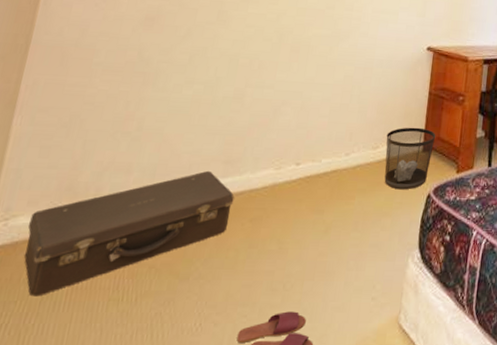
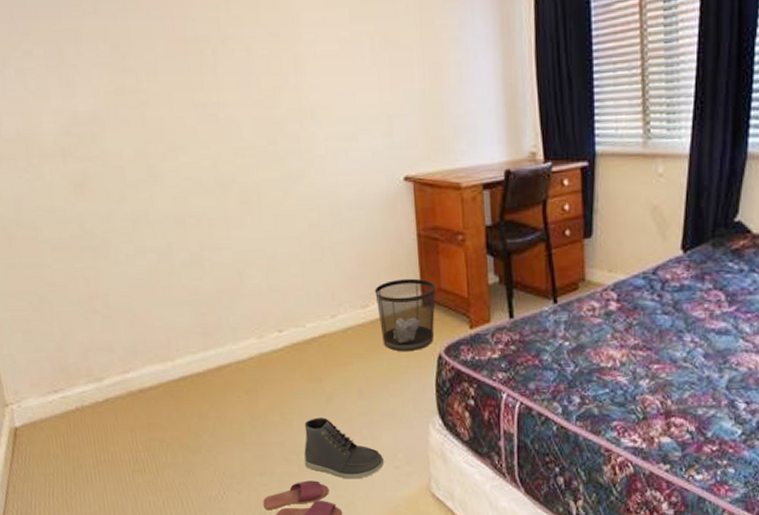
suitcase: present [24,170,235,297] -> none [38,344,224,469]
sneaker: none [289,247,364,310] -> present [304,417,385,479]

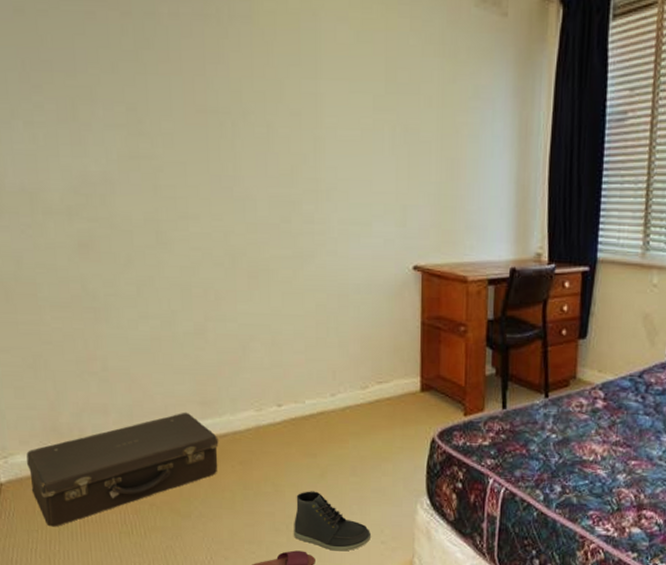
suitcase: none [38,344,224,469] -> present [26,412,219,527]
waste bin: present [374,278,436,352] -> none [375,364,435,434]

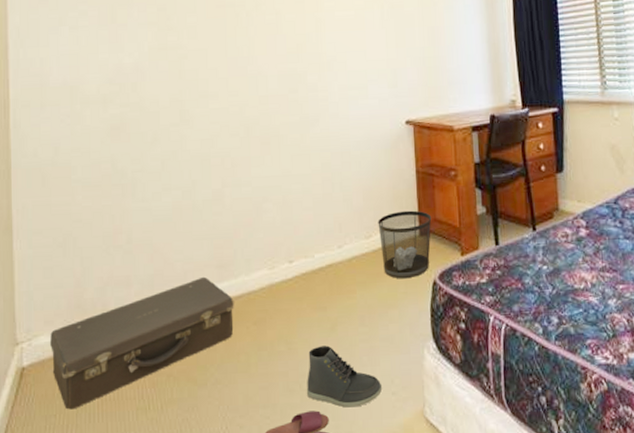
waste bin: none [375,364,435,434] -> present [378,210,432,279]

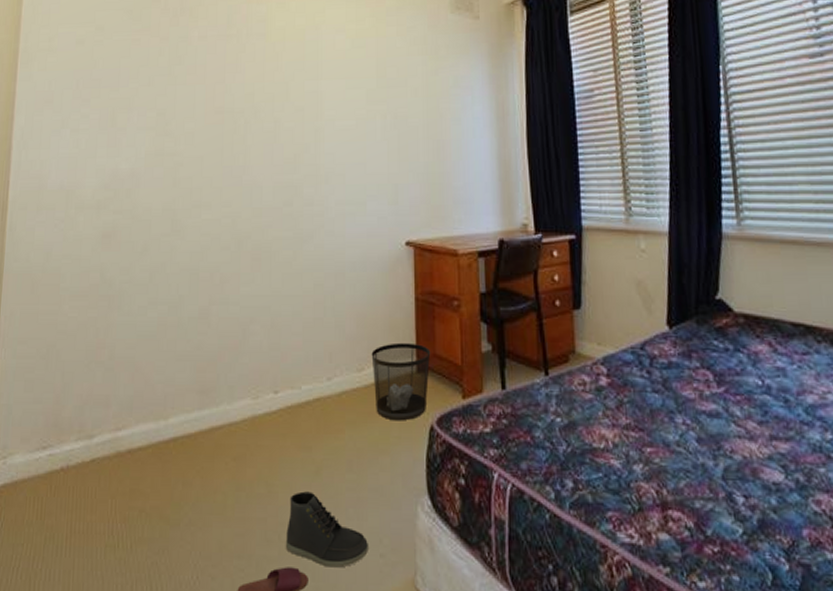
suitcase: present [49,276,234,410] -> none [23,402,214,540]

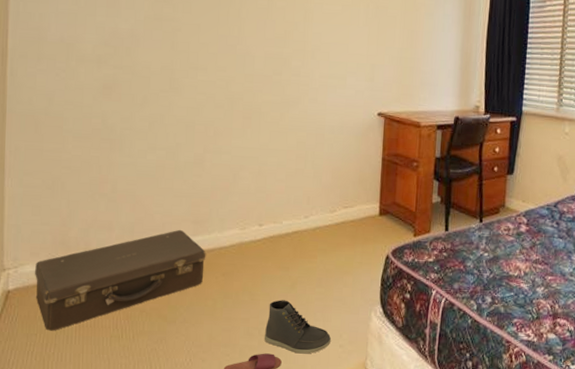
suitcase: none [23,402,214,540] -> present [34,229,206,331]
waste bin: present [371,342,431,421] -> none [342,192,392,251]

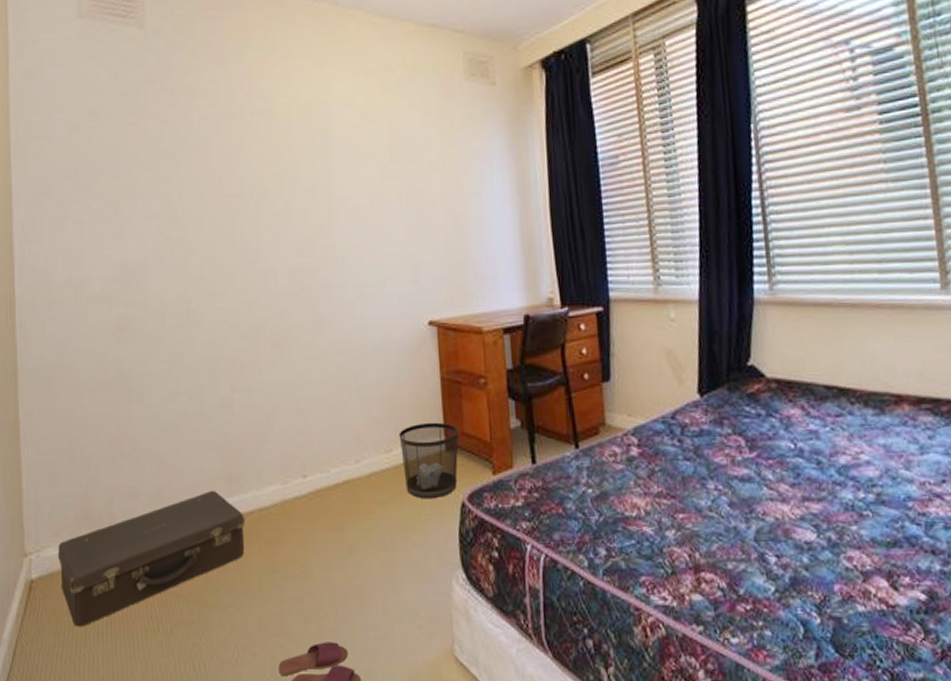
sneaker: present [265,300,332,354] -> none [323,570,407,640]
waste bin: none [342,192,392,251] -> present [399,422,459,499]

